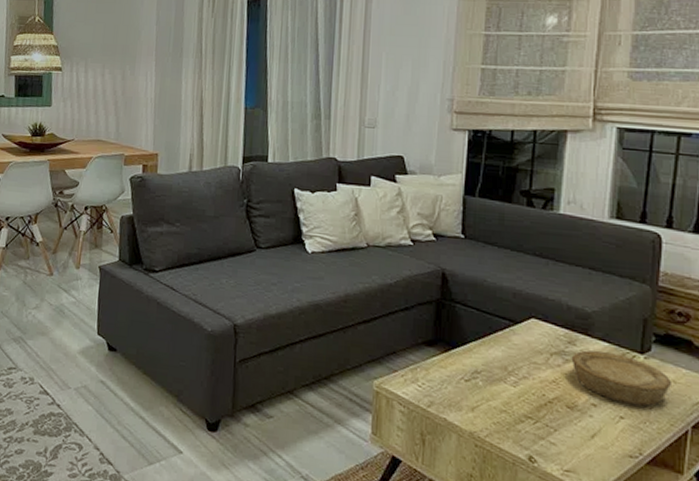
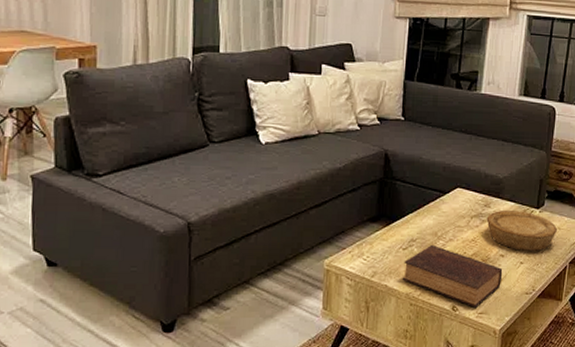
book: none [466,379,596,463] -> present [403,244,503,308]

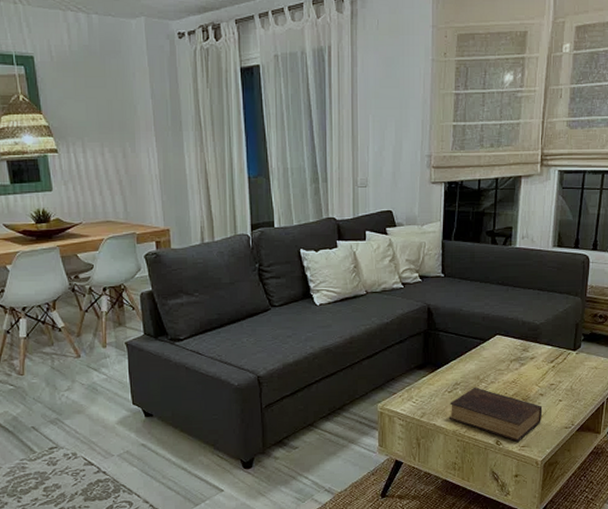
bowl: present [486,211,557,251] -> none [525,353,594,390]

